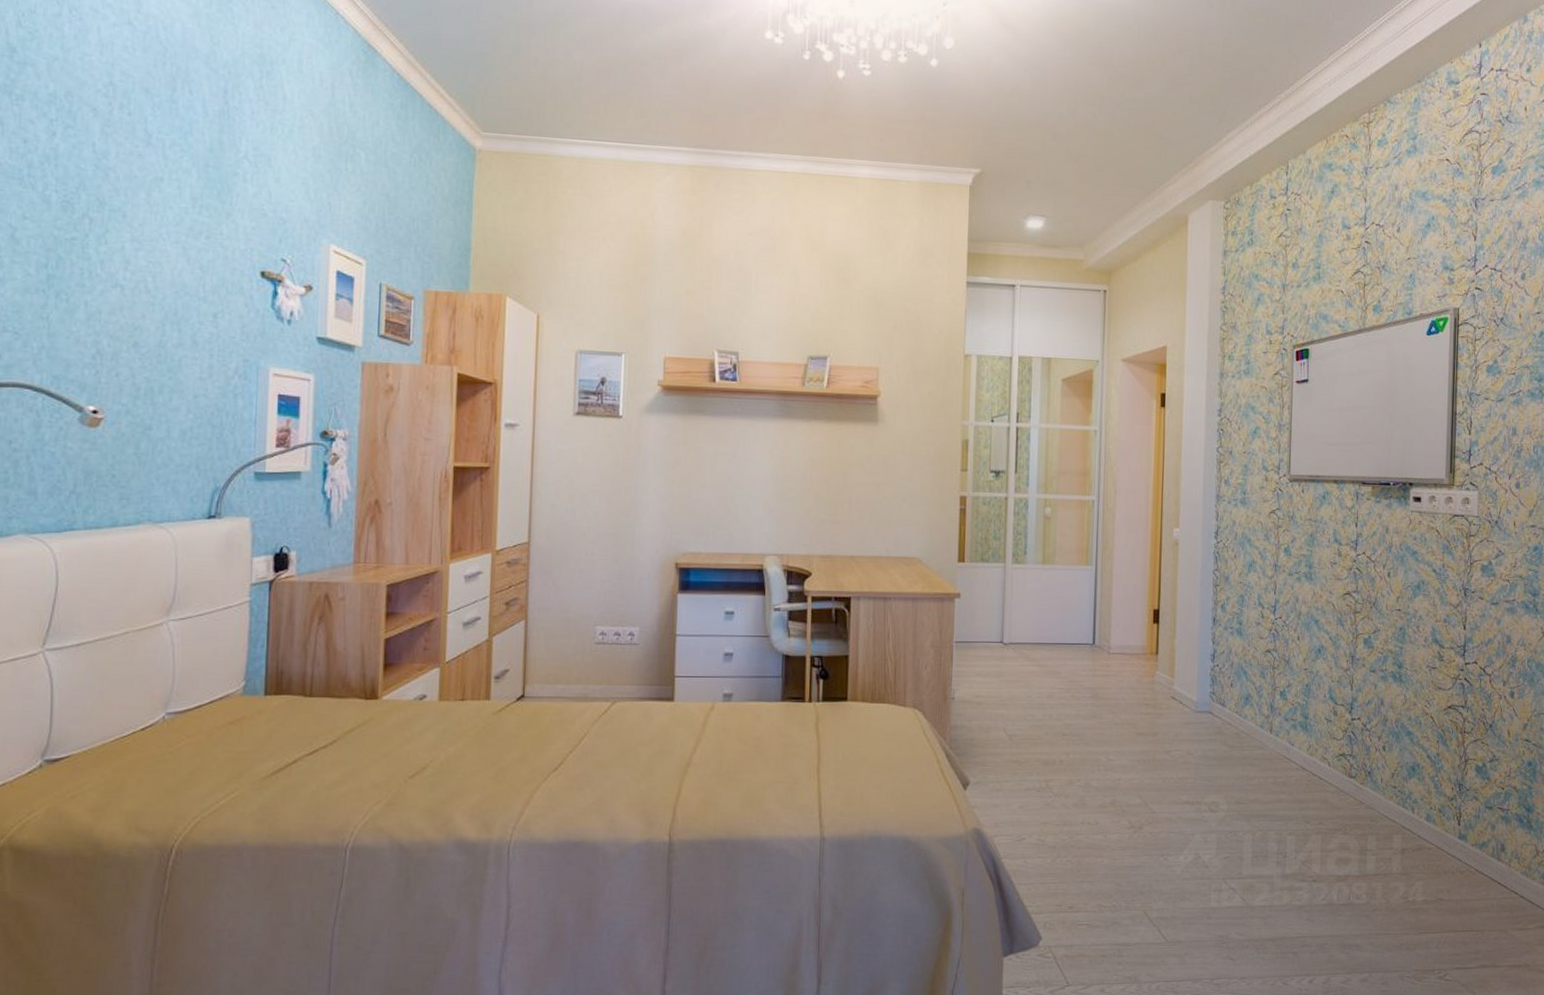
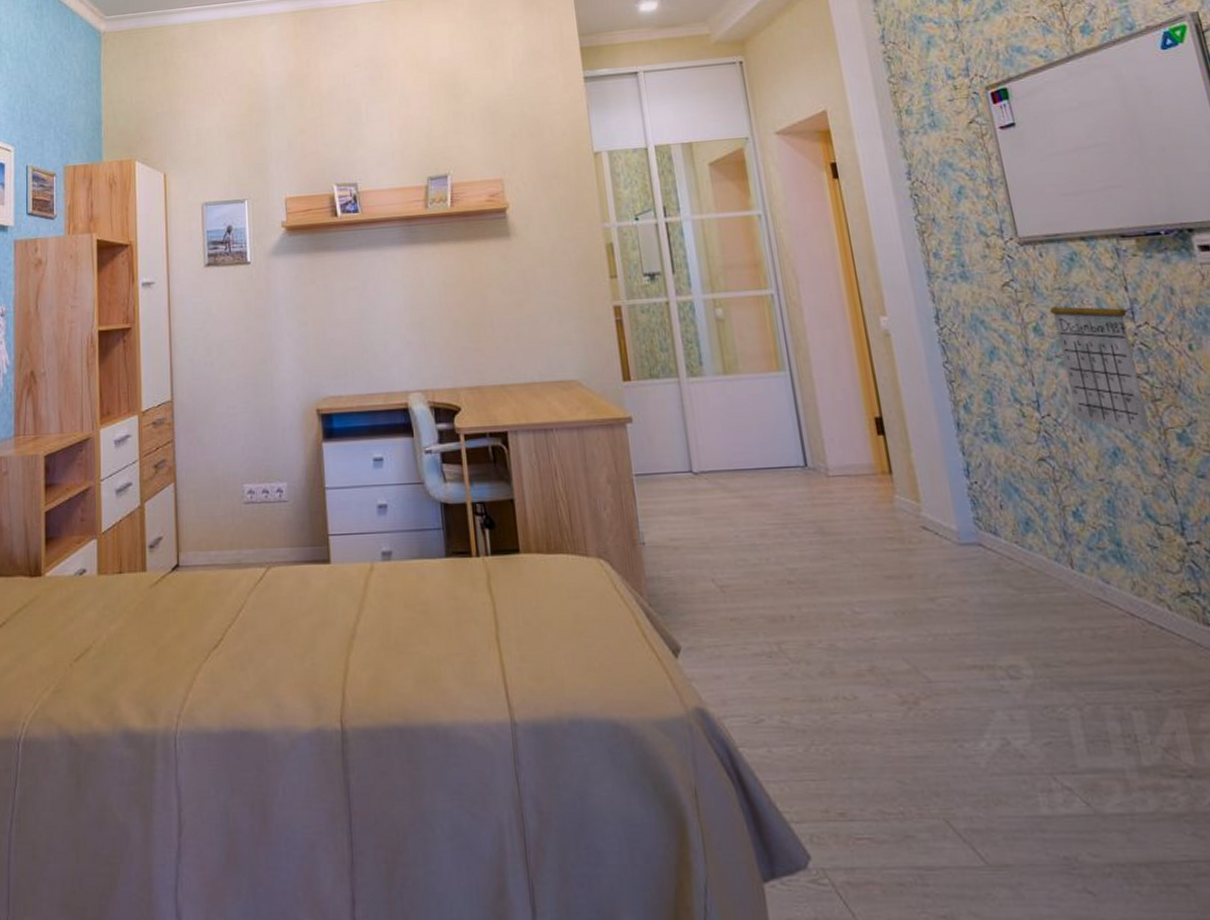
calendar: none [1299,515,1353,637] -> present [1049,281,1150,434]

